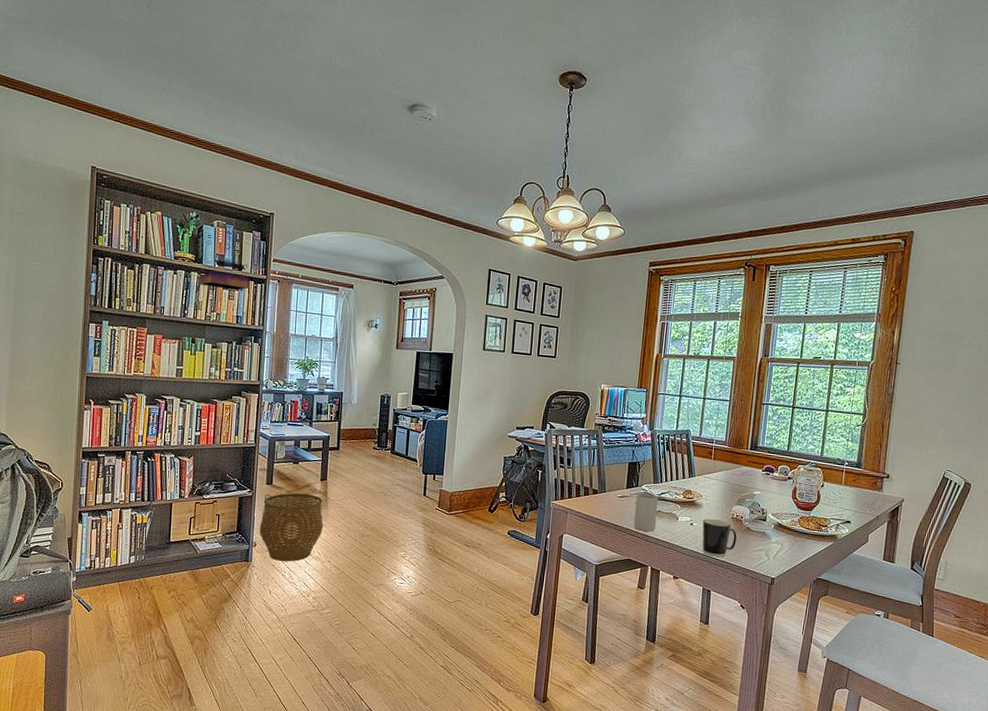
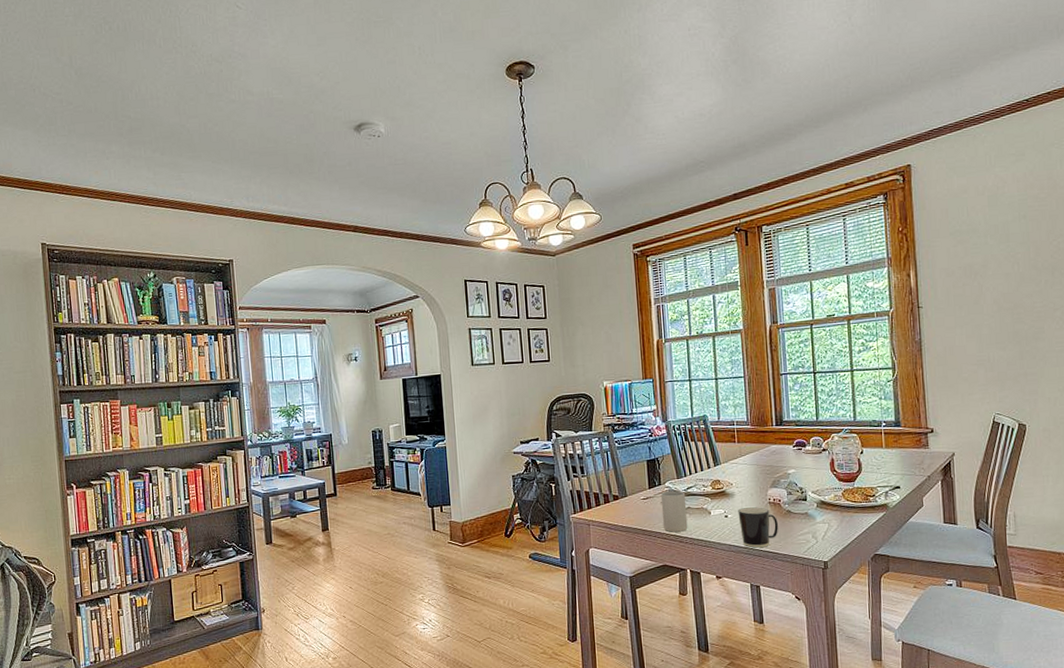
decorative box: present [198,258,249,291] -> none [165,316,218,347]
basket: present [259,493,323,562] -> none [265,547,332,624]

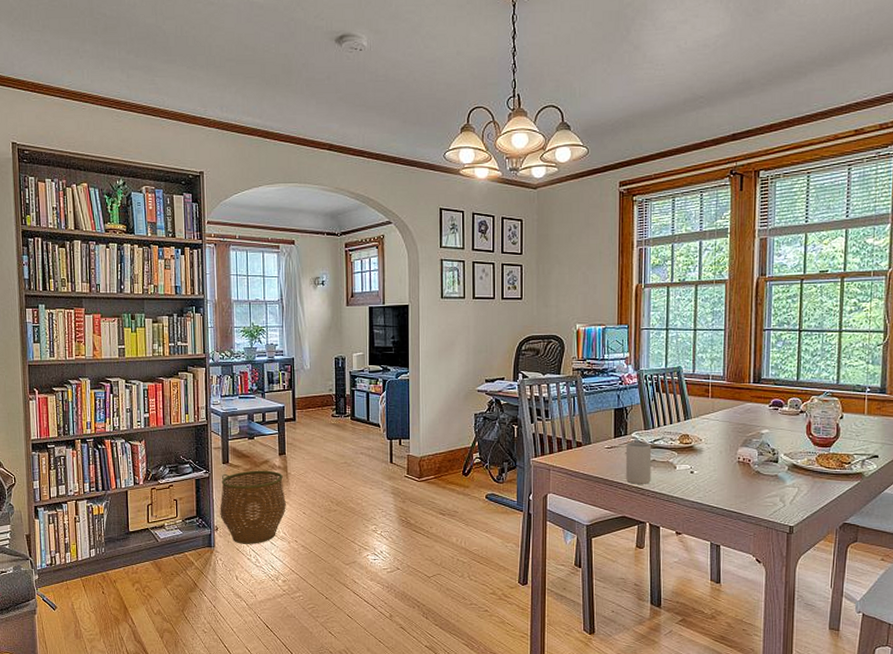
basket: none [265,547,332,624] -> present [220,470,286,544]
mug: present [738,507,778,548] -> none [704,465,745,507]

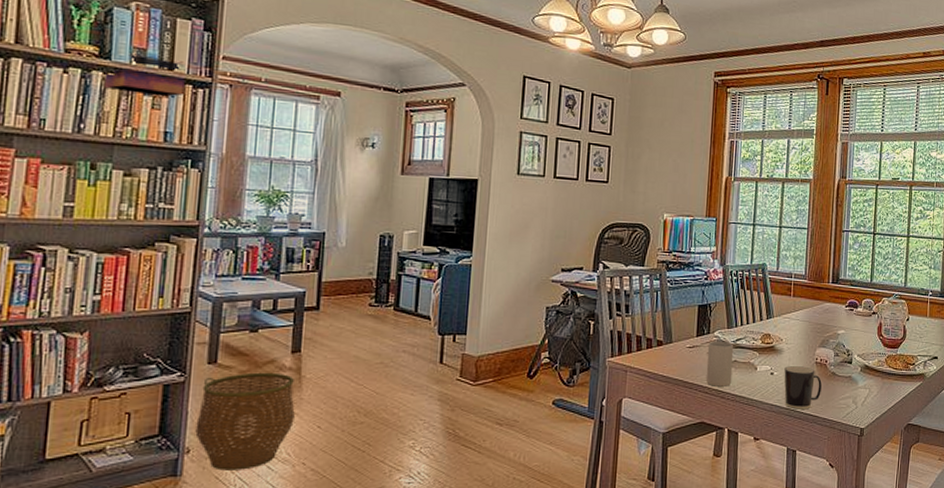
decorative box: none [132,227,184,259] -> present [104,53,185,97]
mug: none [704,465,745,507] -> present [784,366,822,410]

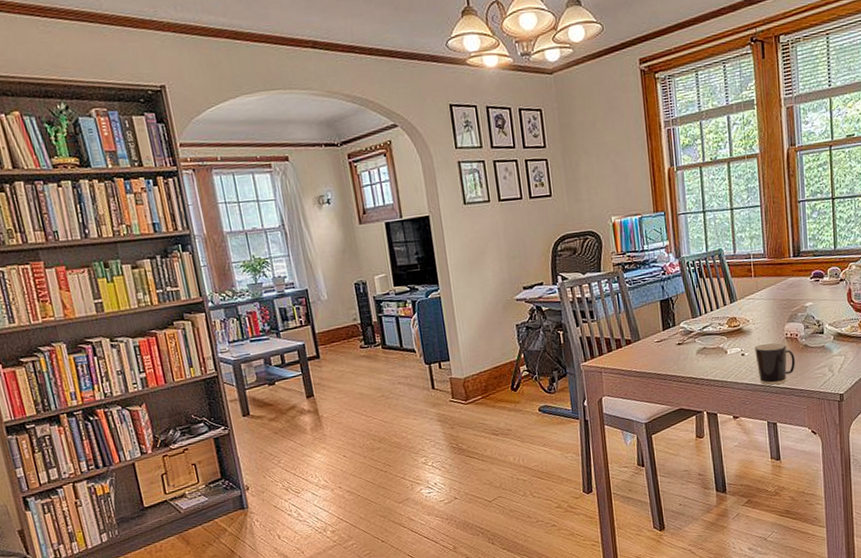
decorative box: present [104,53,185,97] -> none [89,157,158,195]
basket: present [195,372,295,471] -> none [244,416,324,501]
cup: present [706,341,734,386] -> none [675,331,704,375]

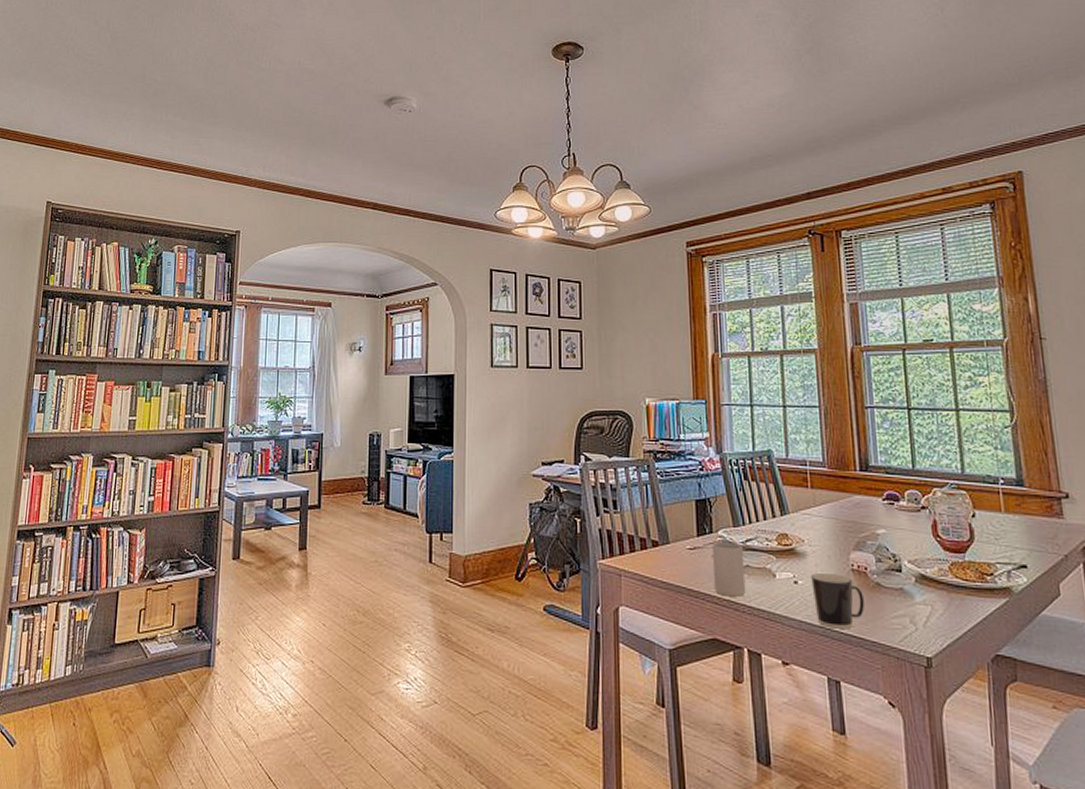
cup: none [675,331,704,375] -> present [711,541,746,597]

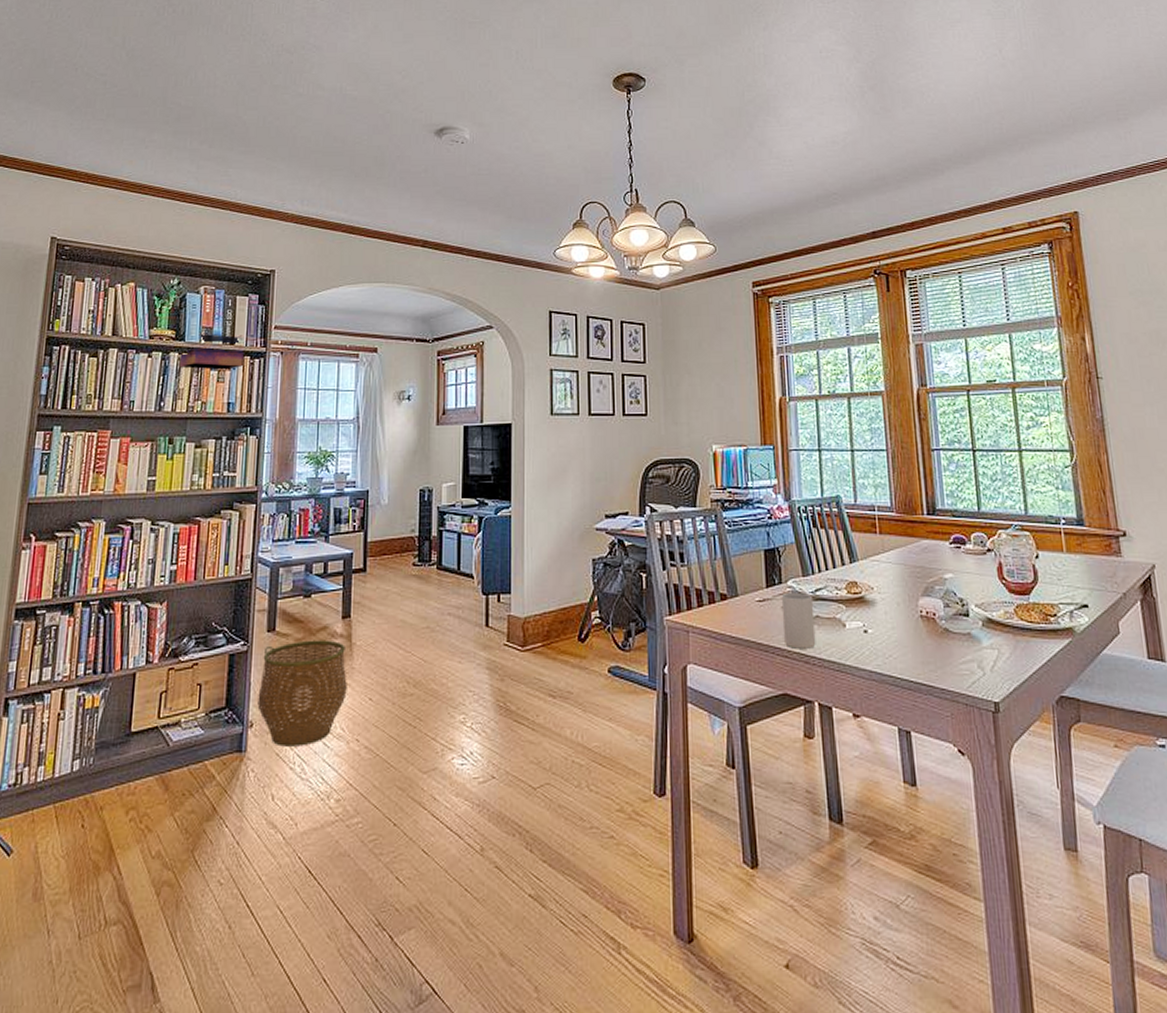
decorative box: none [156,288,212,322] -> present [179,333,244,370]
basket: none [224,568,303,664] -> present [257,640,347,747]
mug: present [811,573,864,629] -> none [880,621,933,677]

